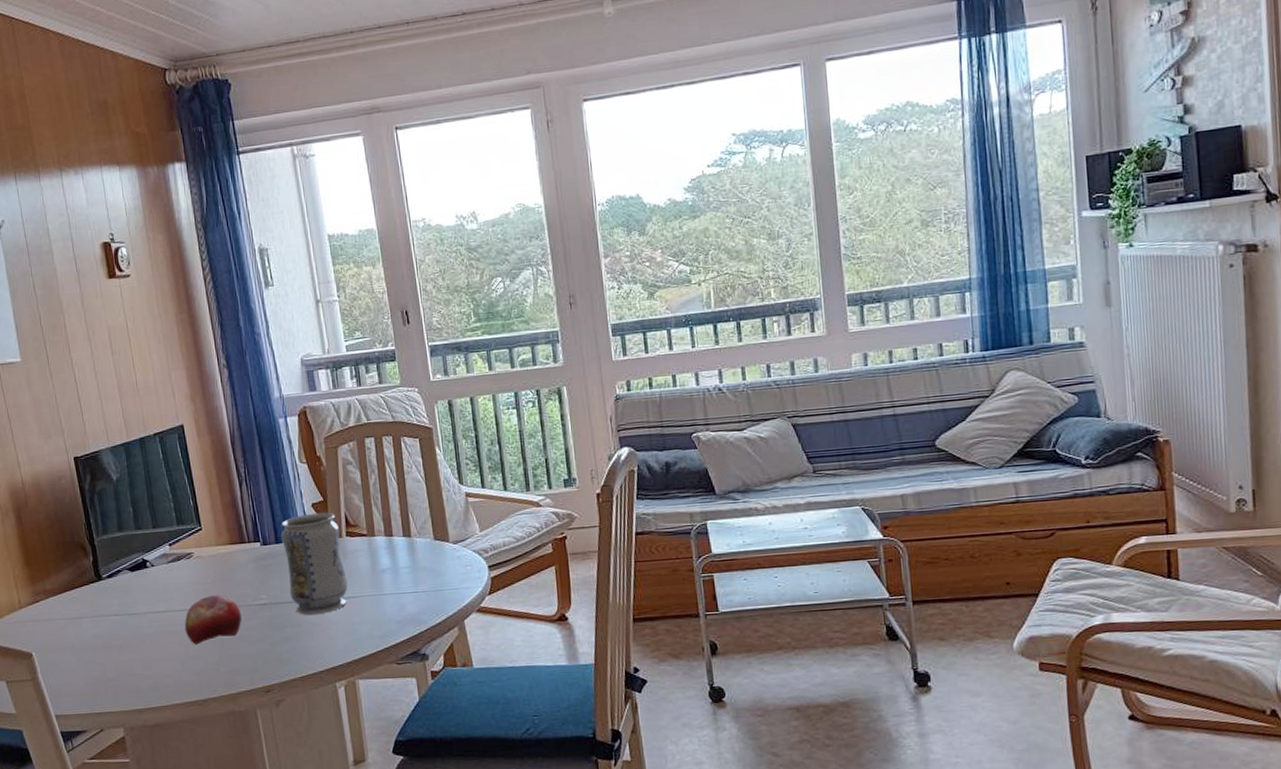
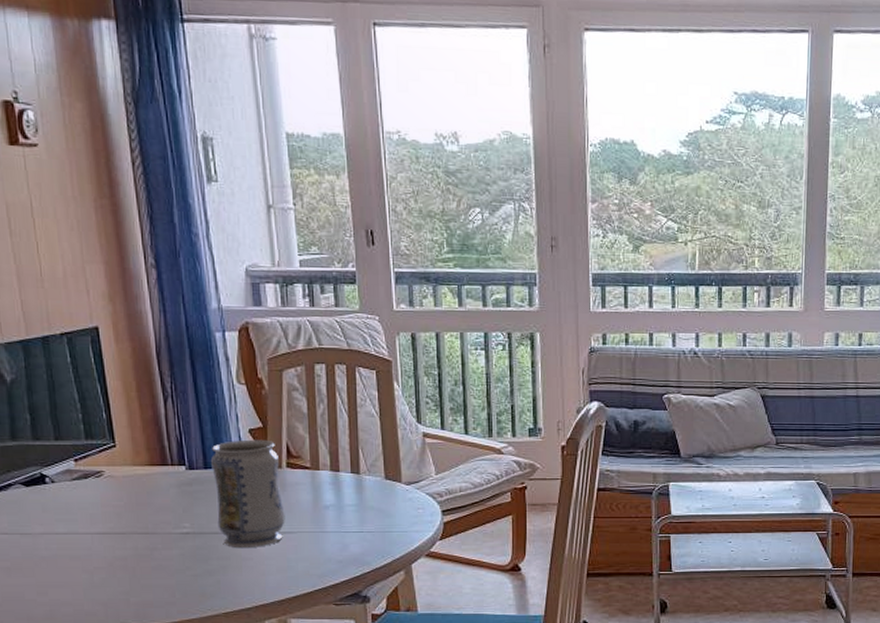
fruit: present [184,595,242,645] -> none [89,520,160,572]

